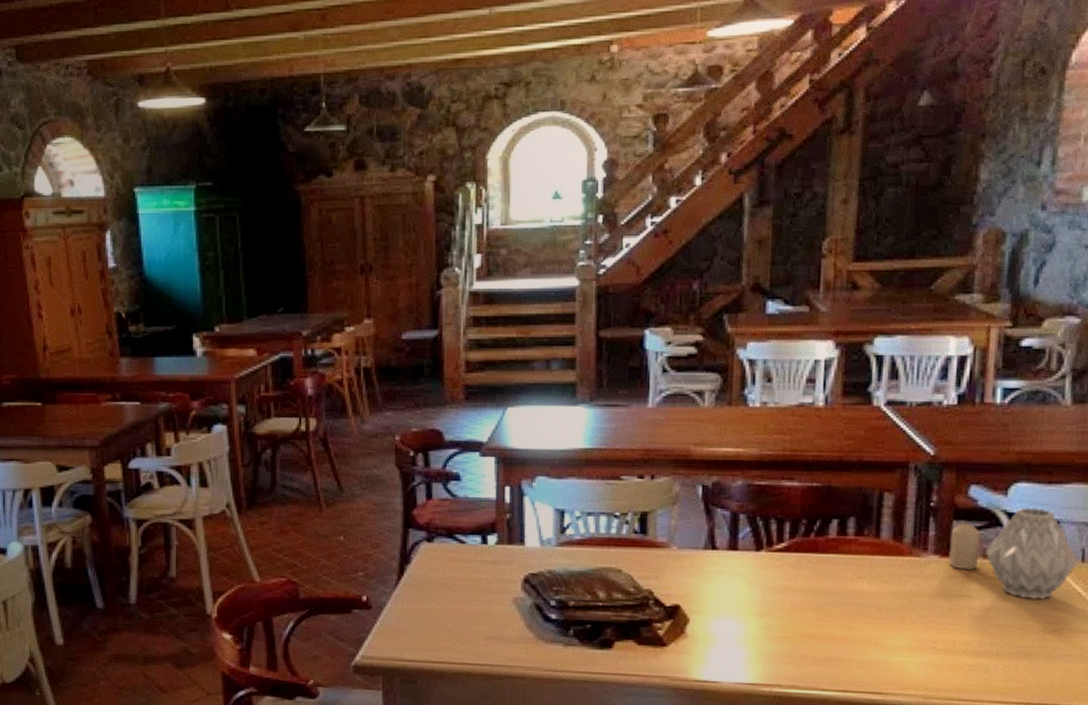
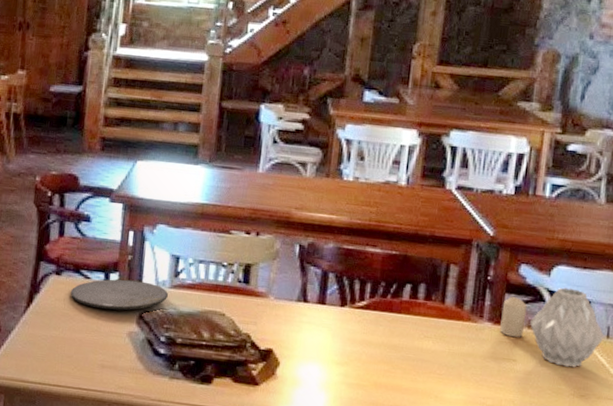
plate: none [445,541,556,575] -> present [70,279,169,311]

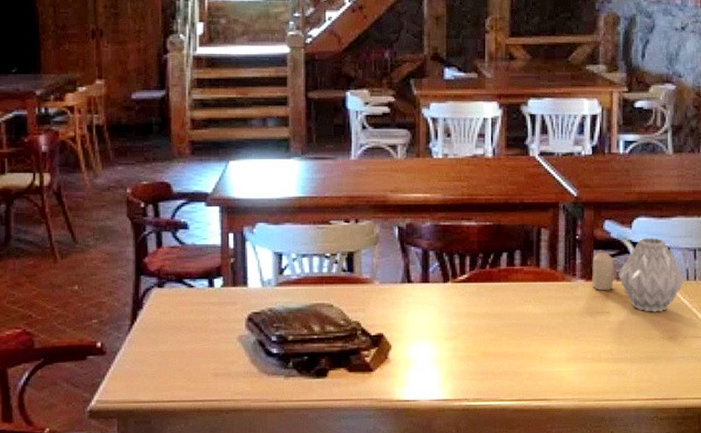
plate: present [70,279,169,311] -> none [175,283,275,316]

